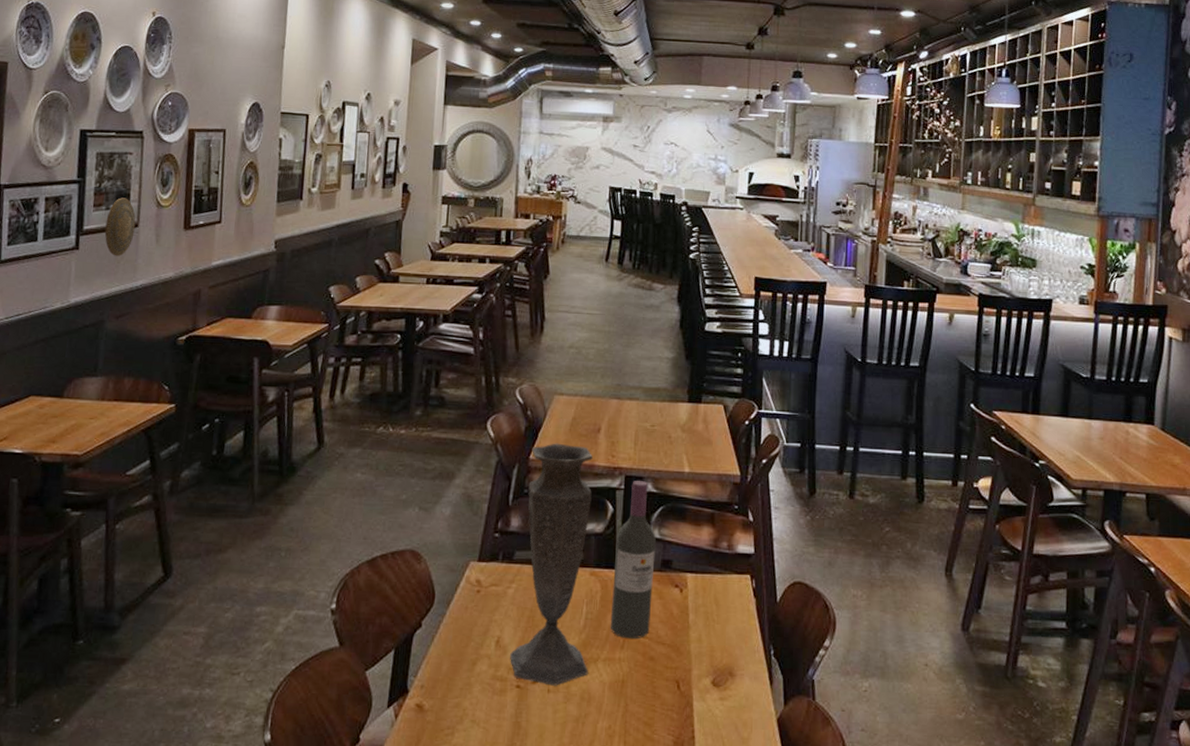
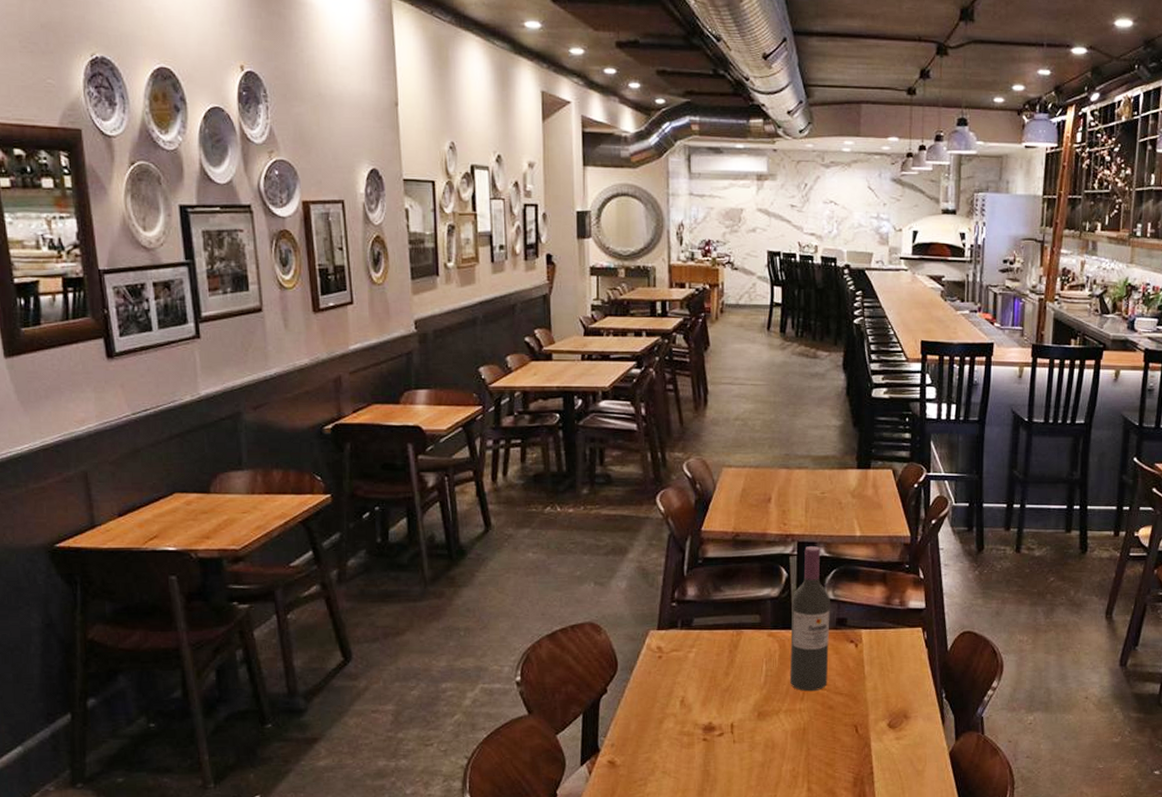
decorative plate: present [104,197,136,256] -> none [225,280,259,344]
vase: present [510,443,593,686] -> none [695,514,771,737]

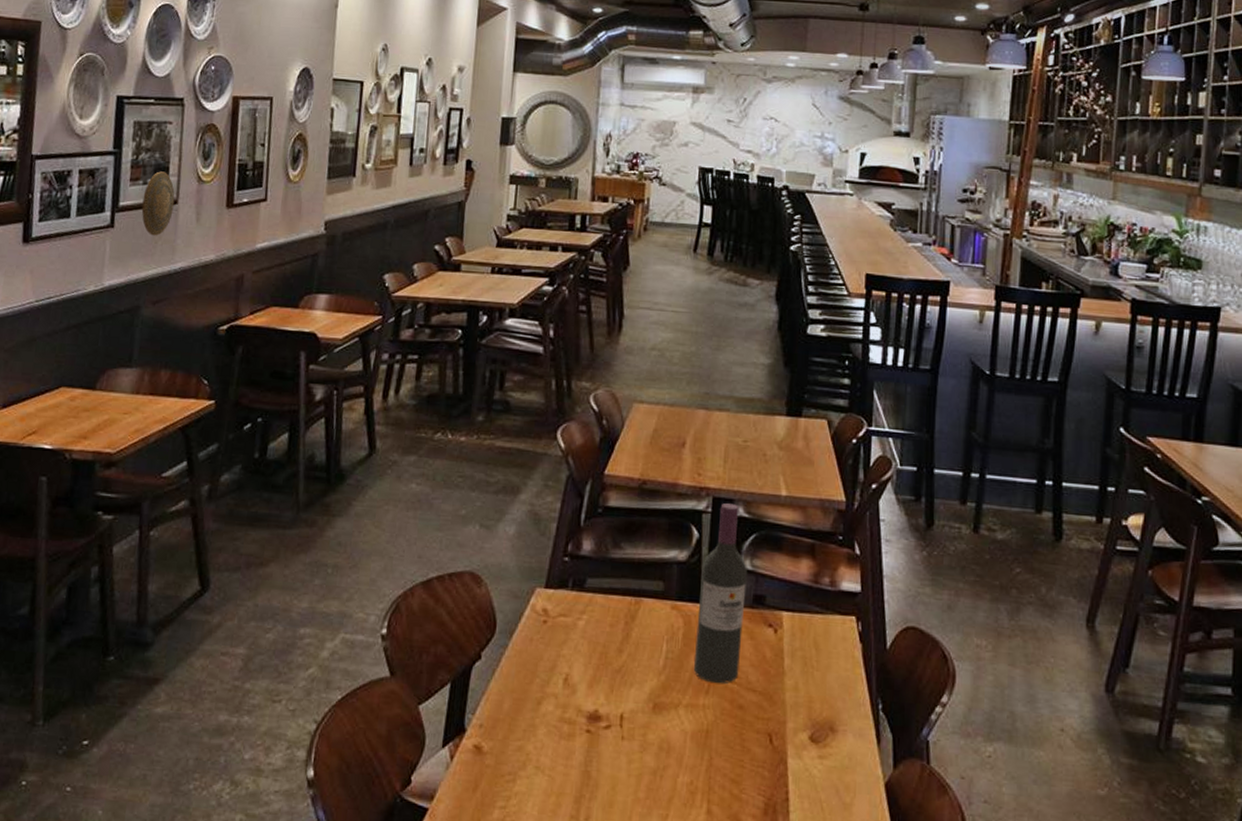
decorative plate: none [225,280,259,344] -> present [141,171,175,236]

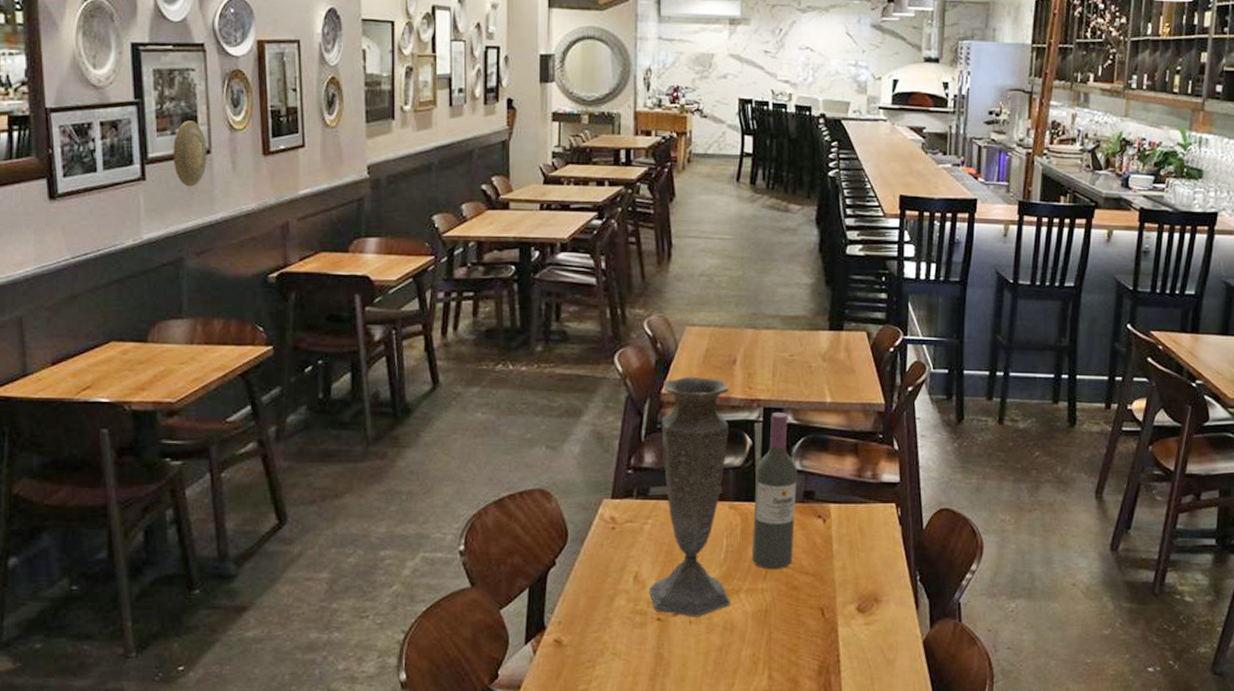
vase: none [579,457,676,733] -> present [649,376,730,617]

